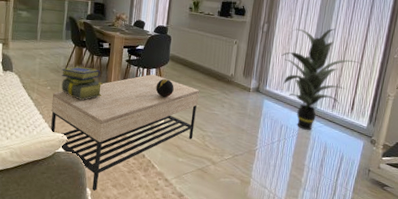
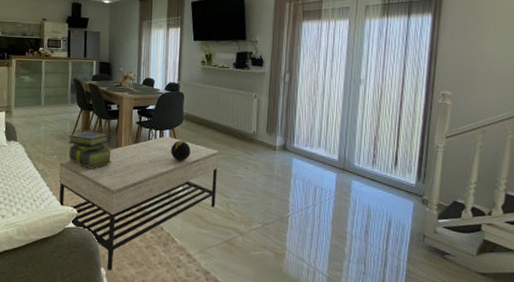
indoor plant: present [281,28,363,130] -> none [307,74,402,191]

